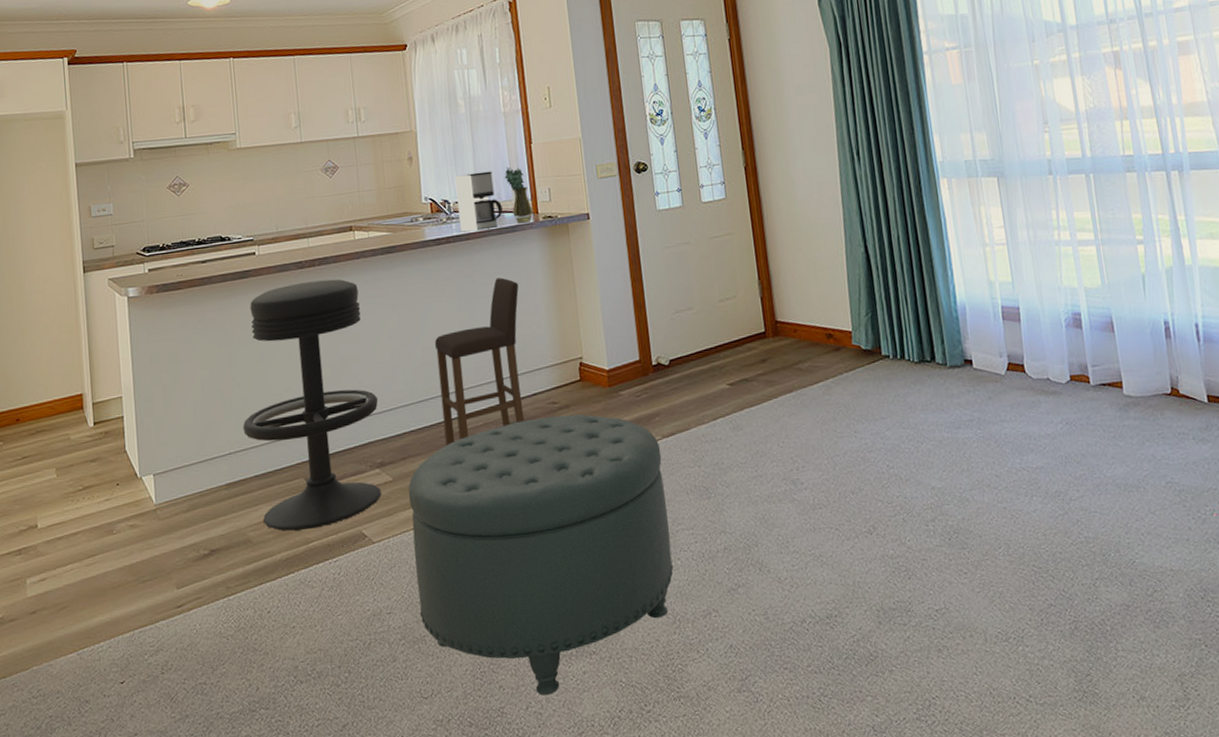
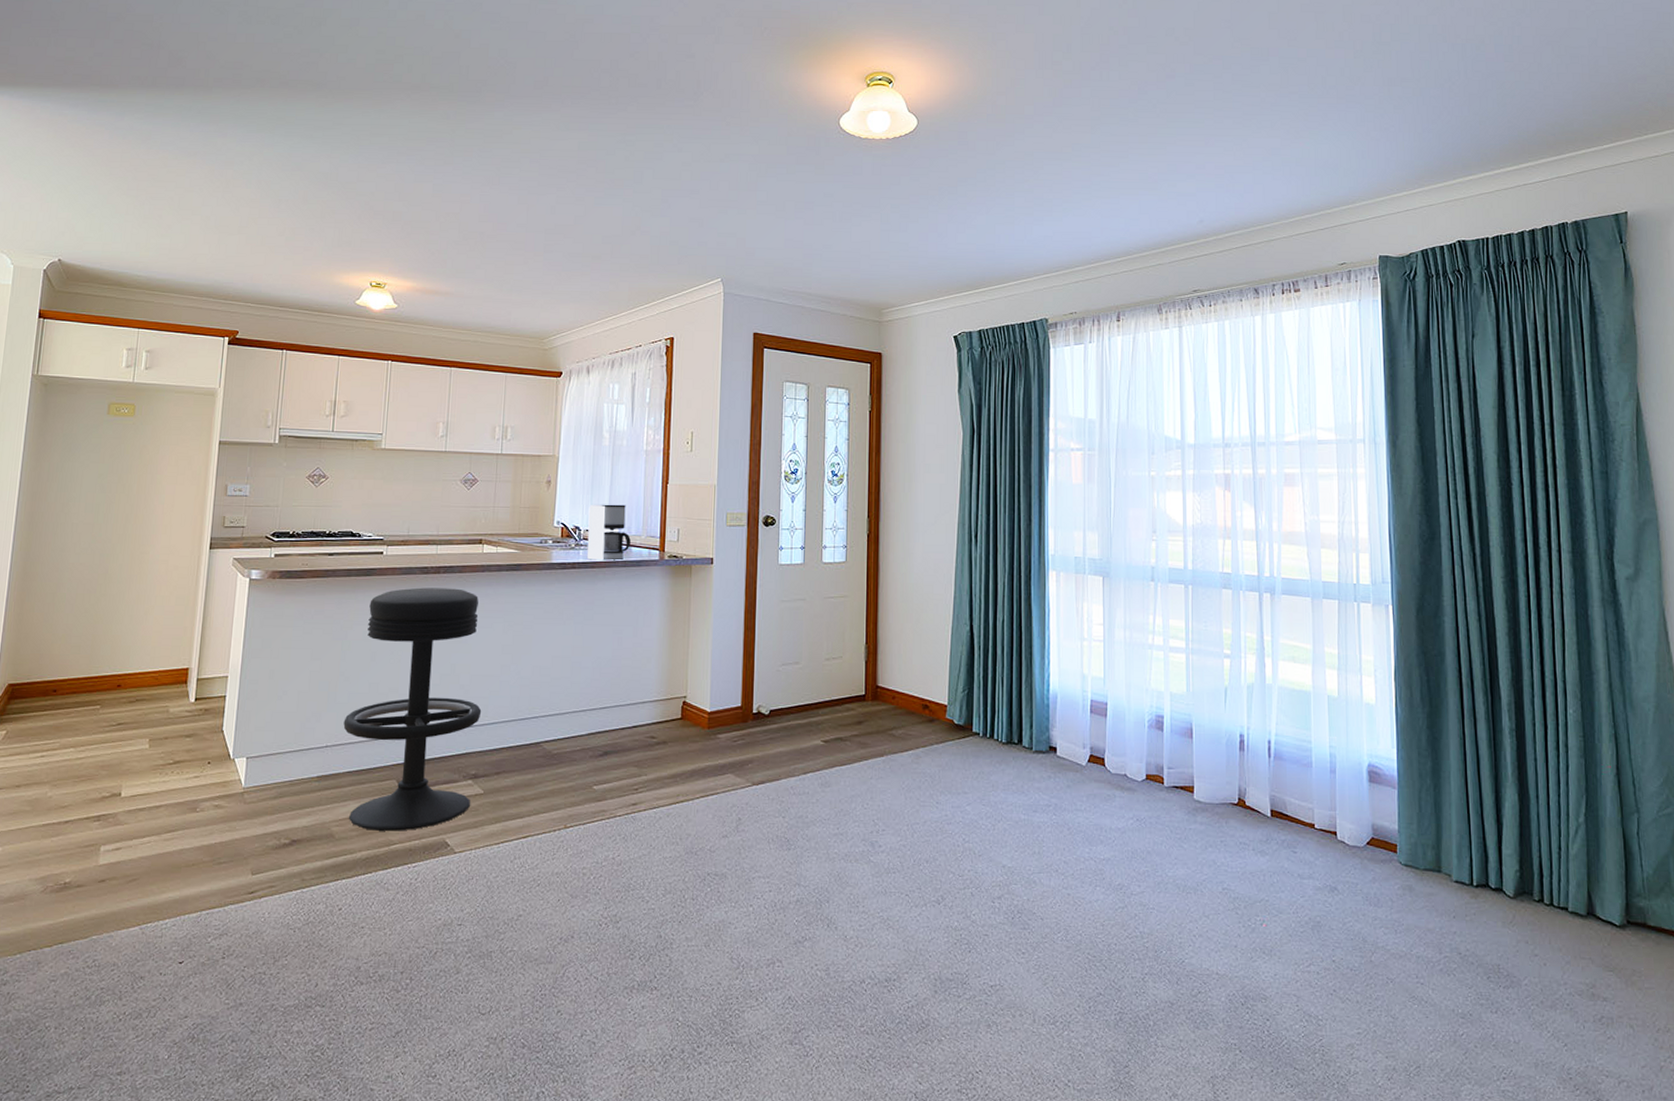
ottoman: present [408,413,673,696] -> none [490,750,749,1025]
bar stool: present [434,277,525,446] -> none [541,609,635,766]
vase: present [504,166,534,224] -> none [637,502,660,559]

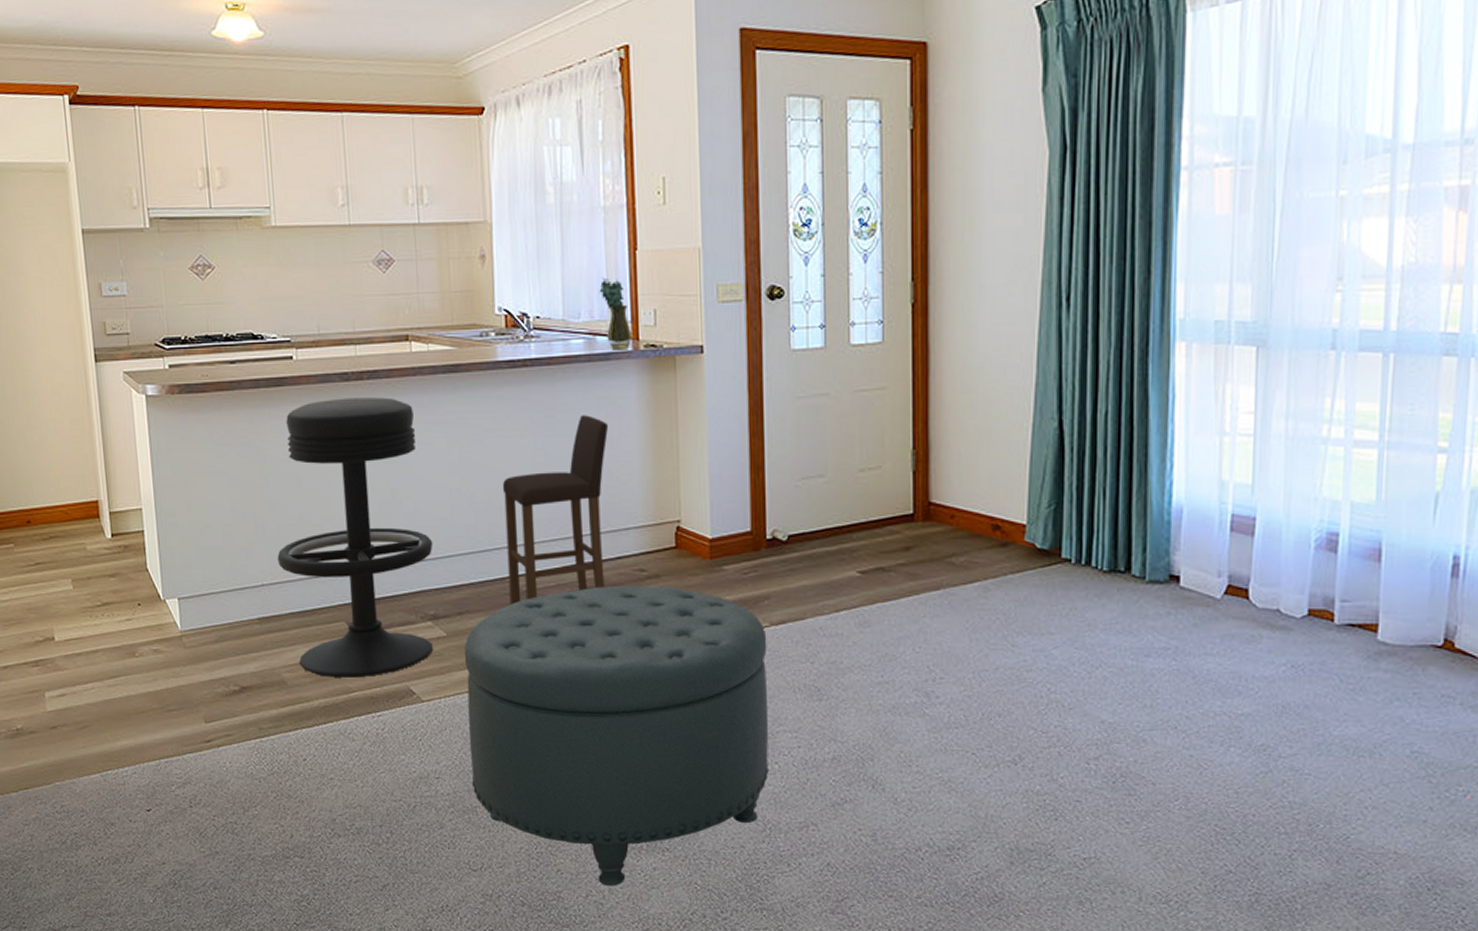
ottoman: none [490,750,749,1025] -> present [465,585,769,886]
bar stool: none [541,609,635,766] -> present [502,415,608,605]
coffee maker: present [587,504,631,561] -> none [537,281,594,355]
vase: none [637,502,660,559] -> present [599,277,633,350]

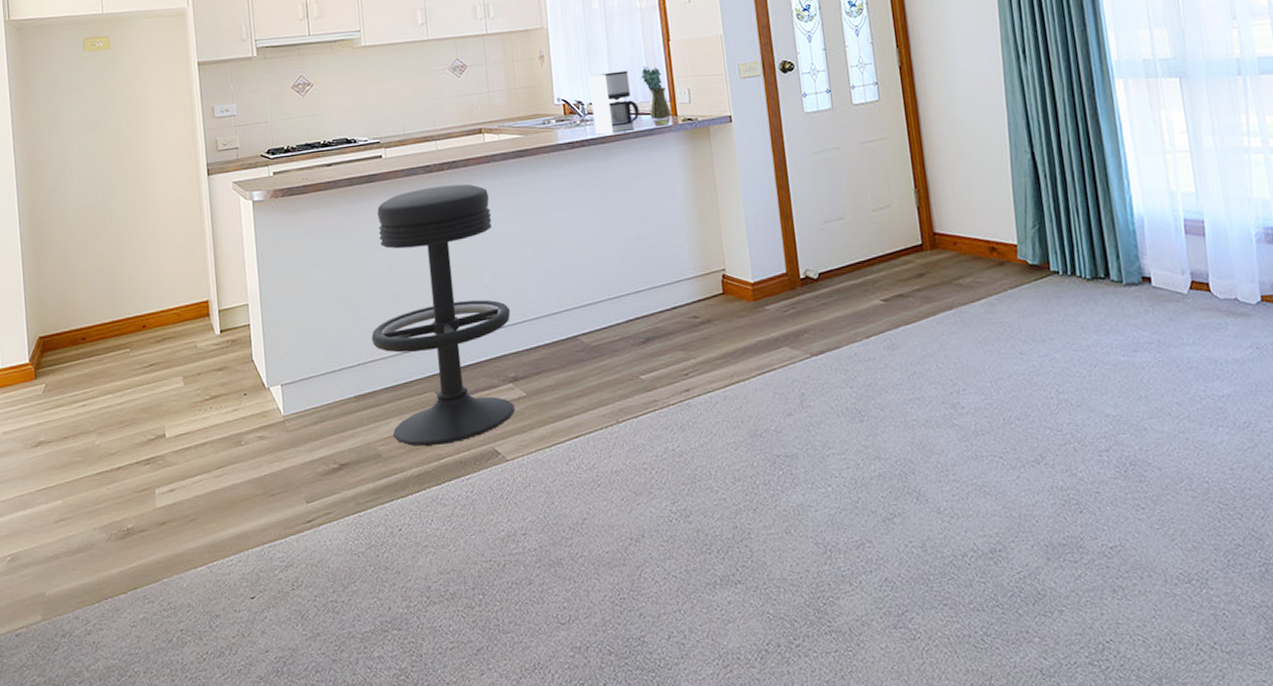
ottoman: present [465,585,769,886] -> none [543,329,824,625]
bar stool: present [502,415,608,605] -> none [568,183,664,361]
coffee maker: none [537,281,594,355] -> present [588,70,640,136]

